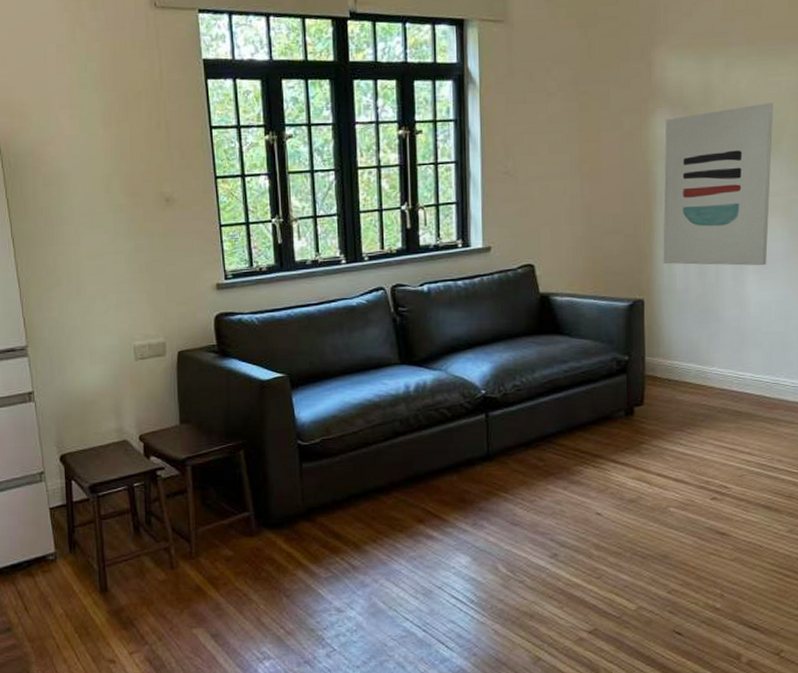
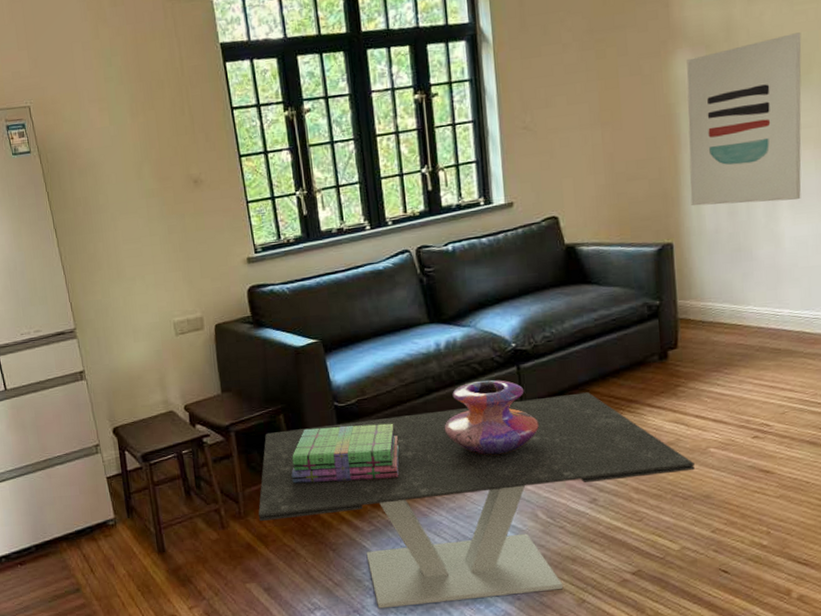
coffee table: none [210,444,654,660] -> present [258,392,695,609]
stack of books: none [248,465,362,524] -> present [291,423,400,484]
decorative vase: none [409,426,504,504] -> present [444,379,539,455]

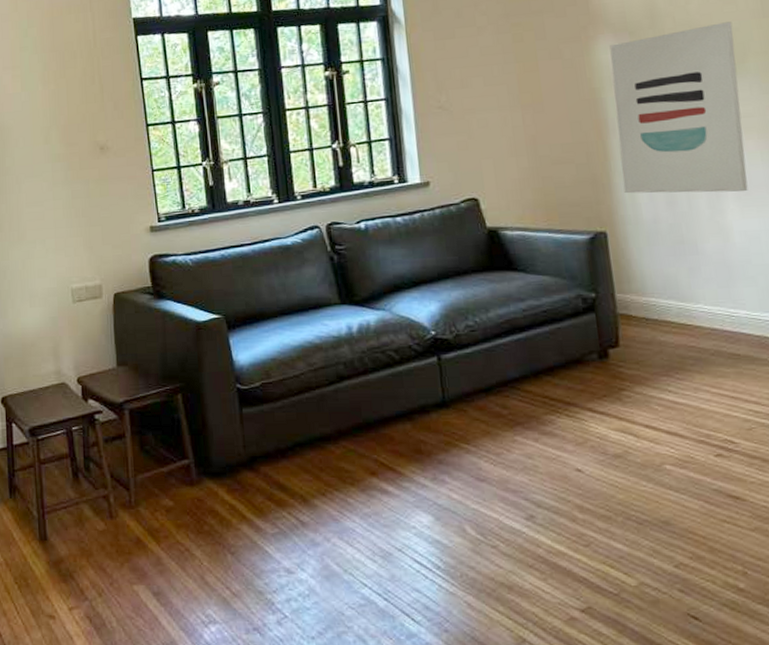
coffee table: present [258,392,695,609] -> none [150,390,649,629]
stack of books: present [291,423,400,484] -> none [188,410,307,474]
decorative vase: present [444,379,539,455] -> none [357,369,464,455]

